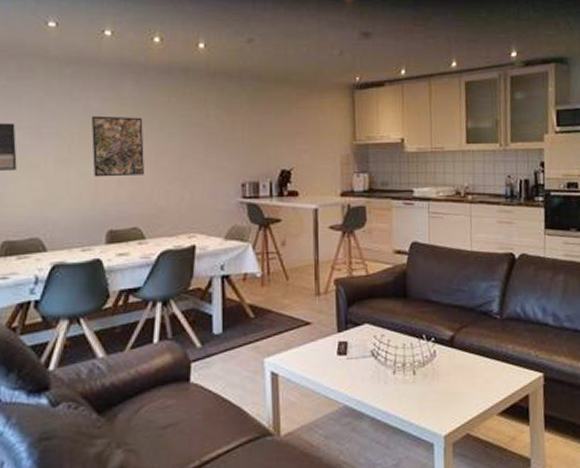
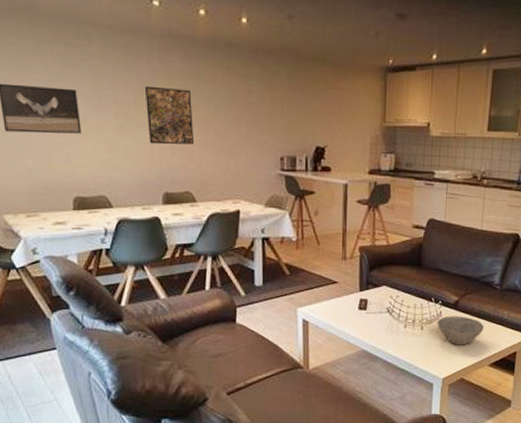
bowl: none [431,354,487,392] -> present [437,316,484,345]

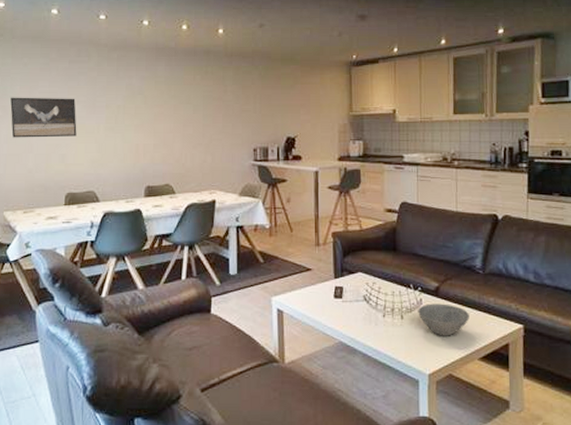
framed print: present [144,86,194,145] -> none [132,91,174,142]

